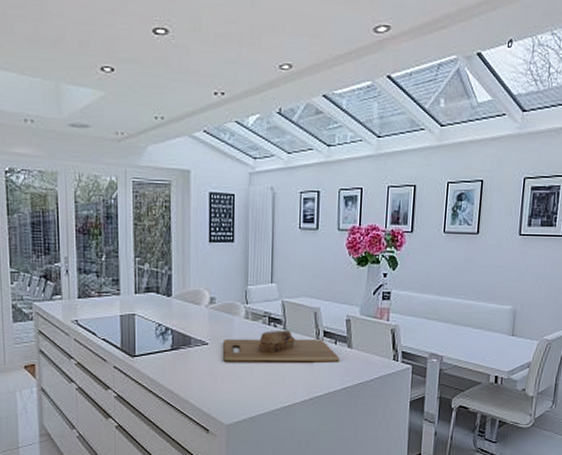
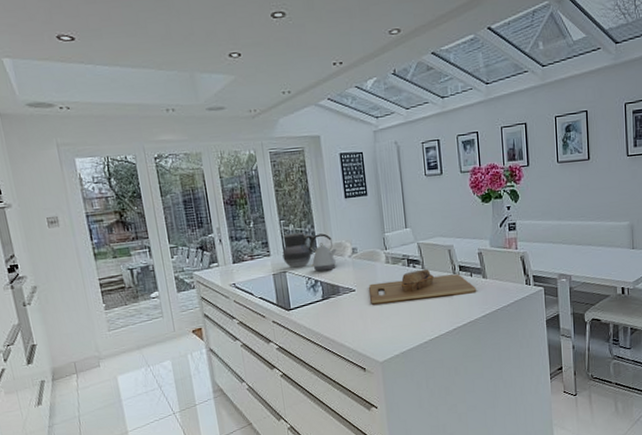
ceramic jug: none [133,273,172,313] -> present [282,232,316,269]
kettle: none [162,277,195,320] -> present [309,233,338,273]

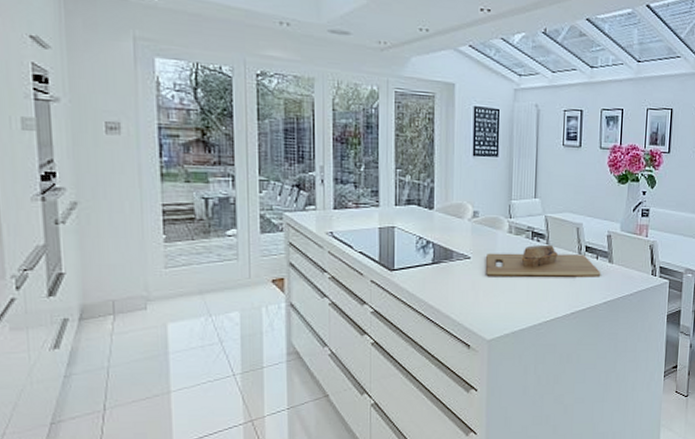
ceramic jug: present [282,232,316,269] -> none [394,184,434,225]
kettle: present [309,233,338,273] -> none [423,190,458,233]

